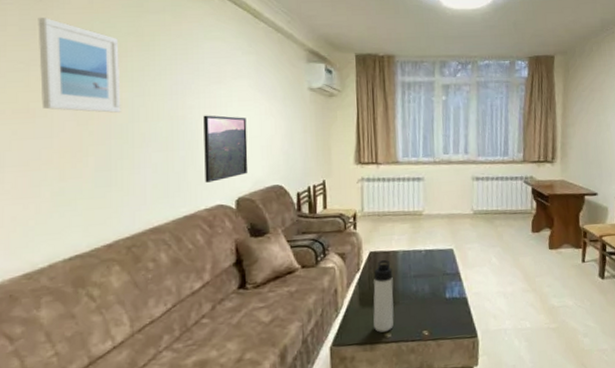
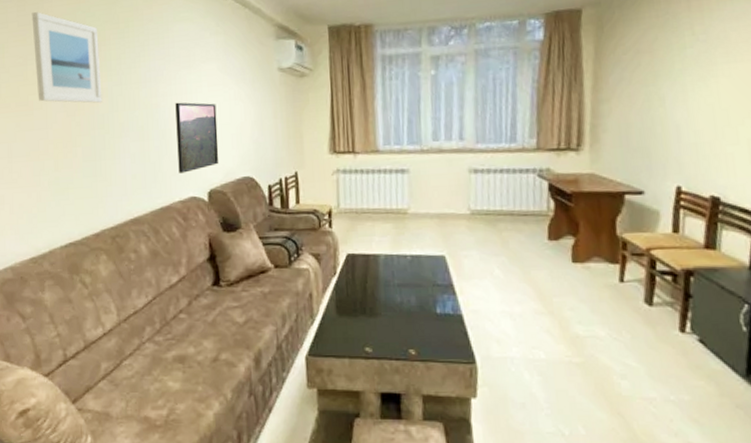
thermos bottle: present [373,259,394,333] -> none [351,263,375,346]

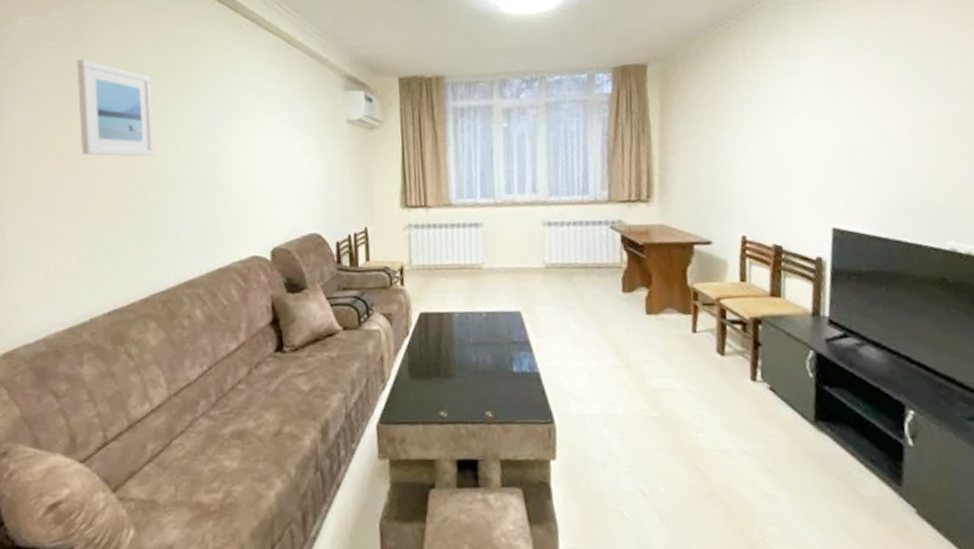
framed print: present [175,102,219,173] -> none [236,155,284,231]

